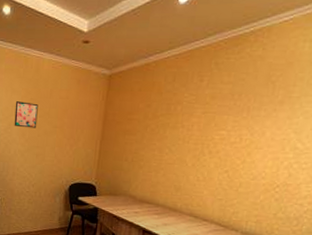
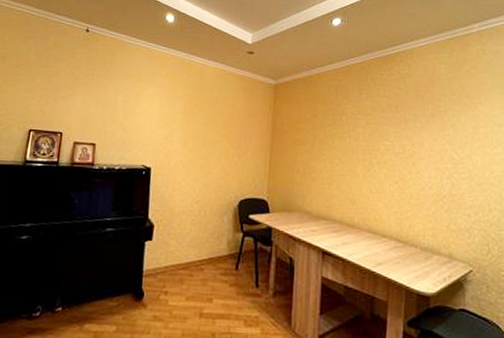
wall art: present [14,101,38,128] -> none [175,108,203,137]

